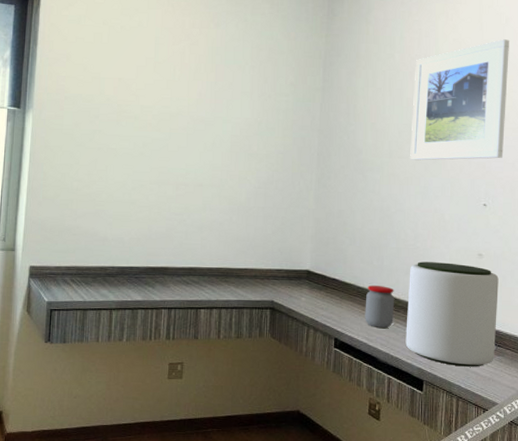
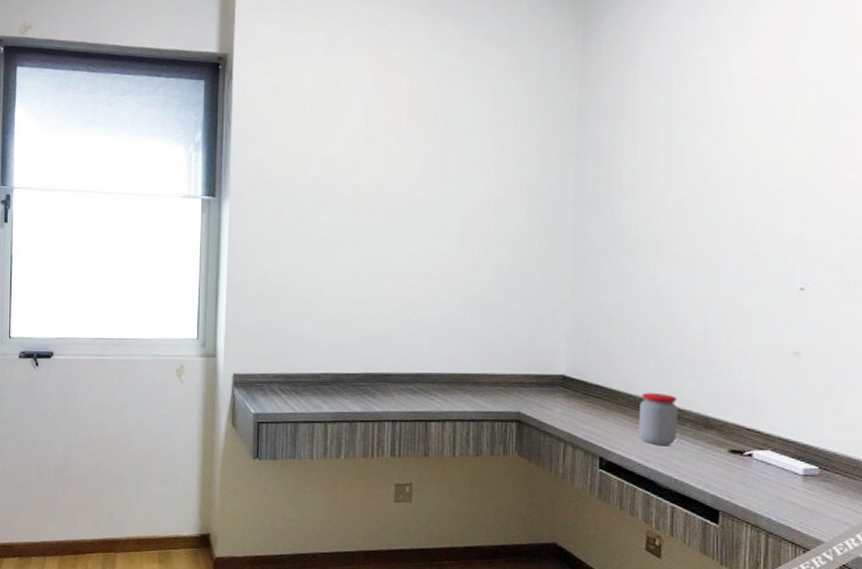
plant pot: present [405,261,499,367] -> none [694,363,823,496]
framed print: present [410,39,509,161] -> none [696,71,835,235]

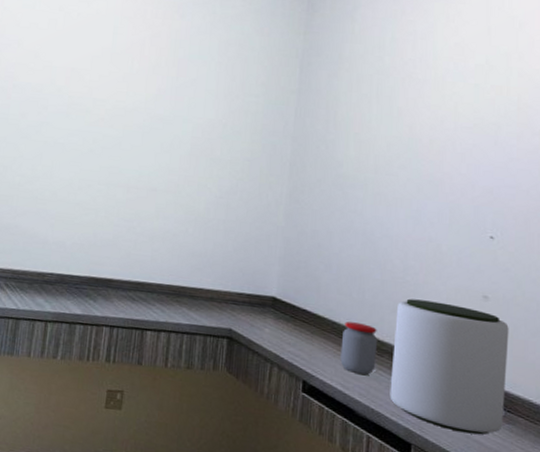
plant pot: none [694,363,823,496] -> present [390,298,509,435]

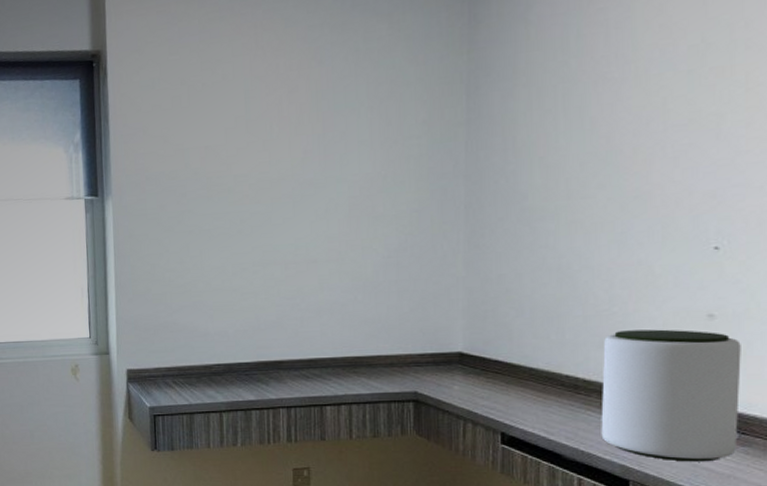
jar: present [340,321,378,375] -> none [541,365,584,417]

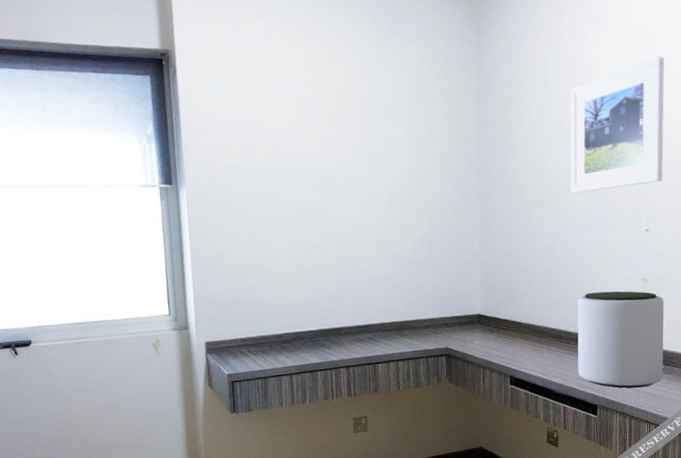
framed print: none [598,10,752,200] -> present [570,57,665,193]

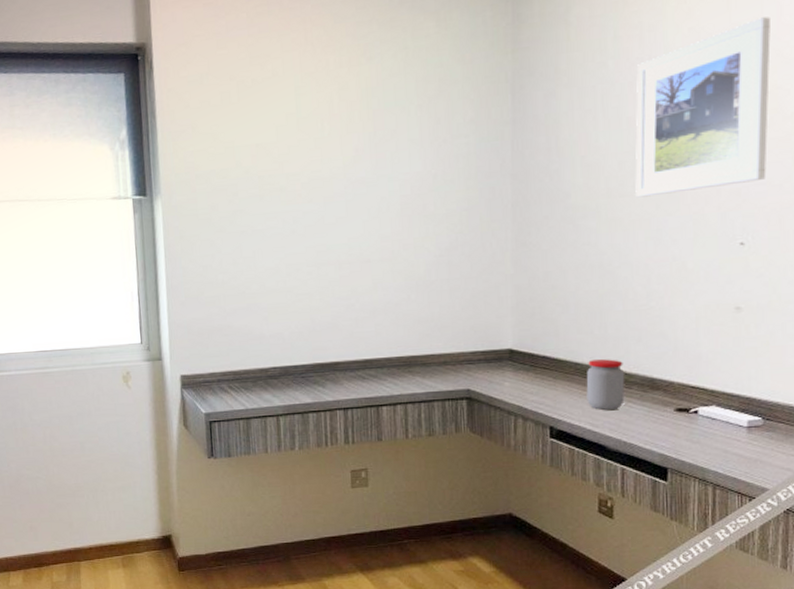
jar: none [536,321,565,361] -> present [586,359,625,410]
plant pot: present [577,291,664,389] -> none [641,322,765,449]

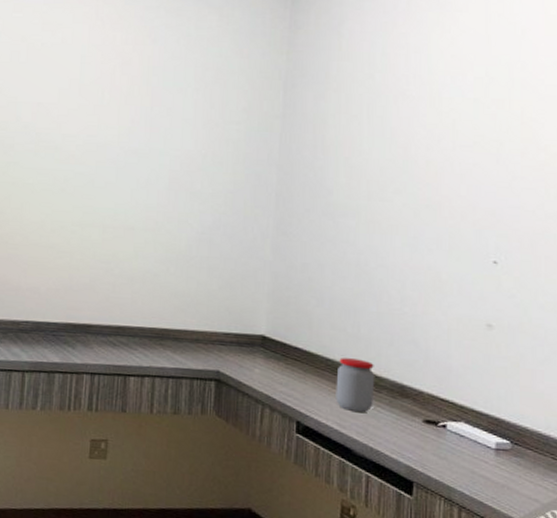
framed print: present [635,17,771,198] -> none [395,55,527,205]

